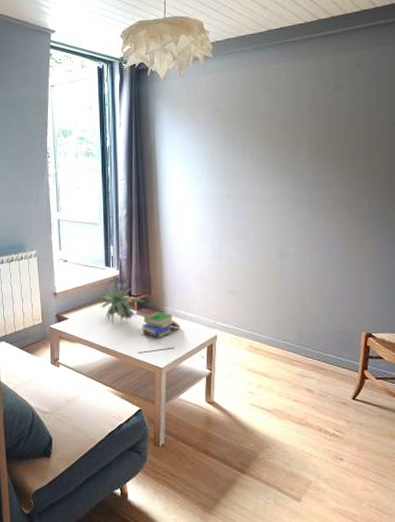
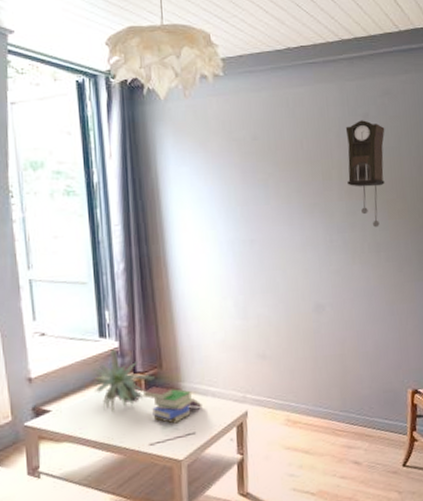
pendulum clock: none [316,91,355,187] -> present [345,120,385,228]

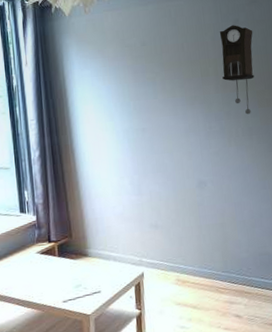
plant: present [91,349,155,413] -> none [14,222,66,275]
book: present [144,386,202,424] -> none [57,252,106,284]

